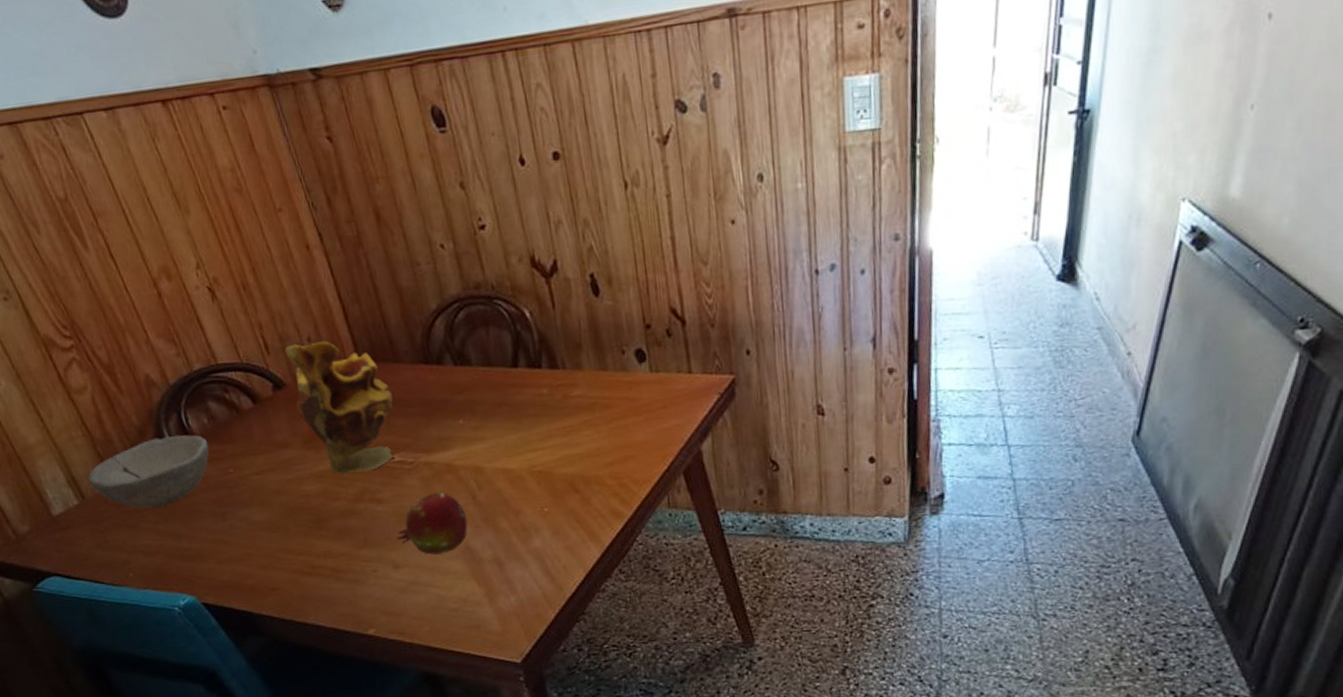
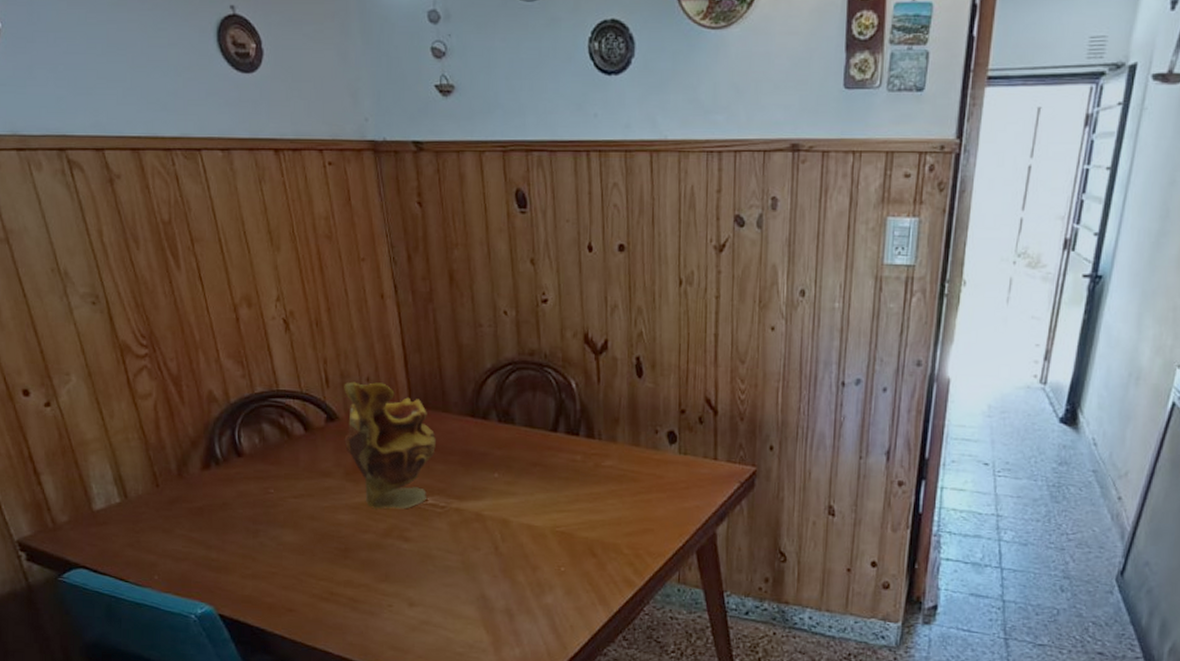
bowl: present [88,434,210,509] -> none [134,450,255,516]
fruit: present [396,492,468,555] -> none [416,538,487,598]

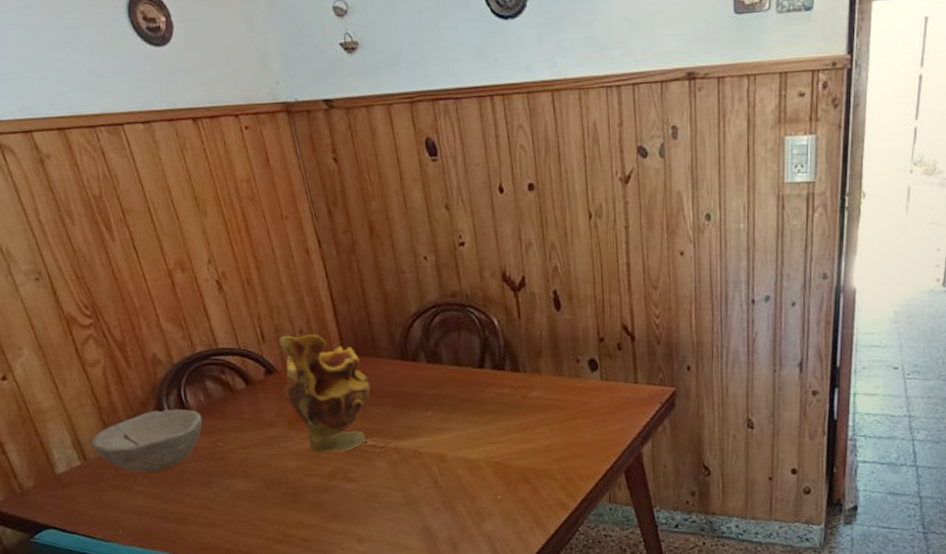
bowl: none [134,450,255,516] -> present [91,408,203,473]

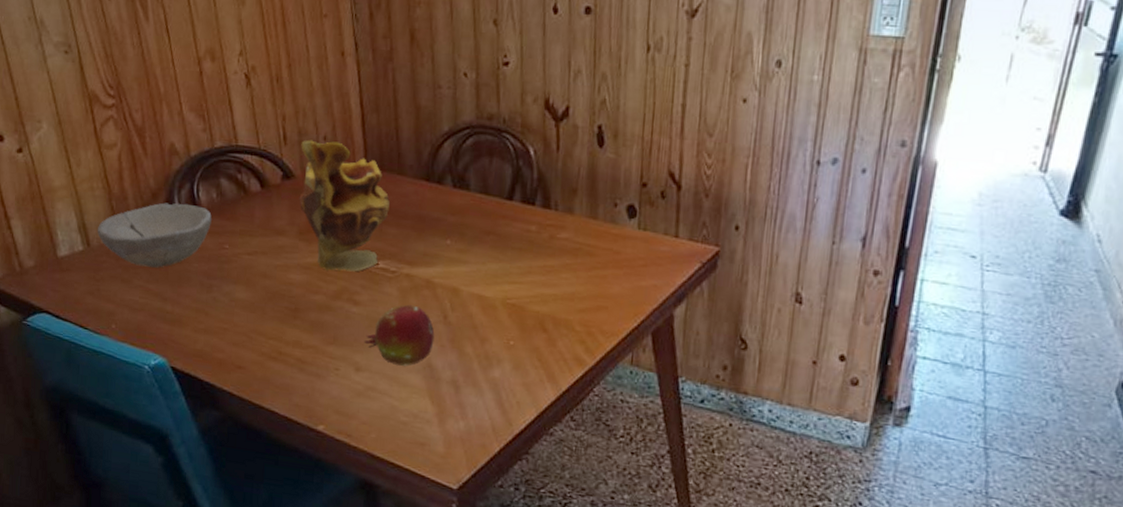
fruit: none [363,475,428,532] -> present [364,304,435,366]

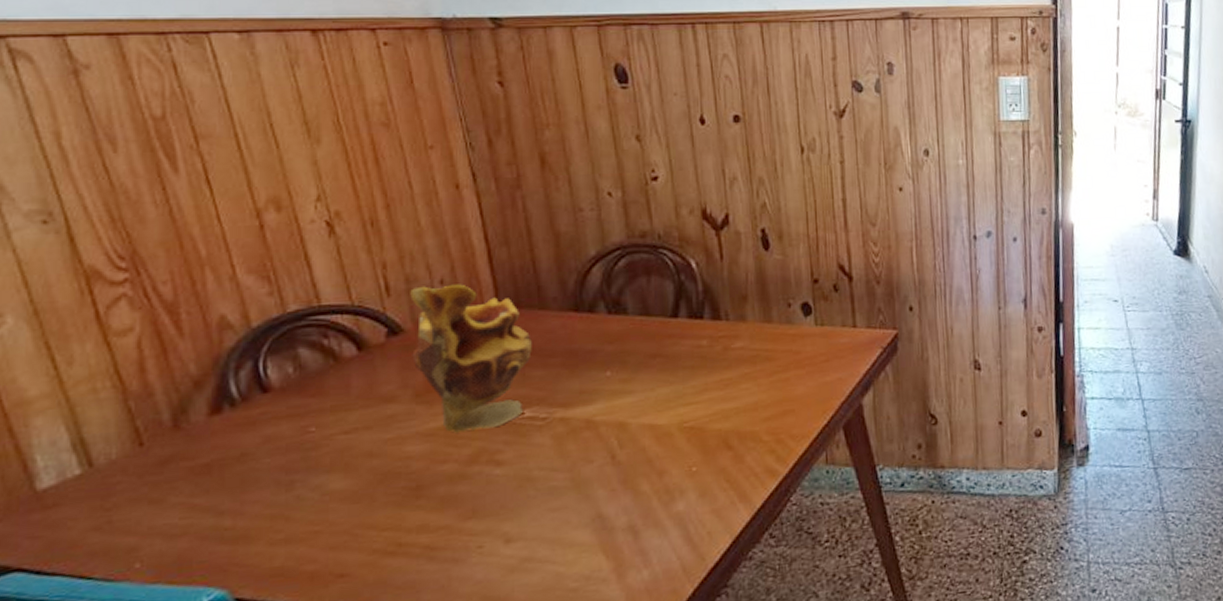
bowl: present [97,202,212,268] -> none [104,386,288,478]
fruit: present [364,304,435,366] -> none [513,451,602,525]

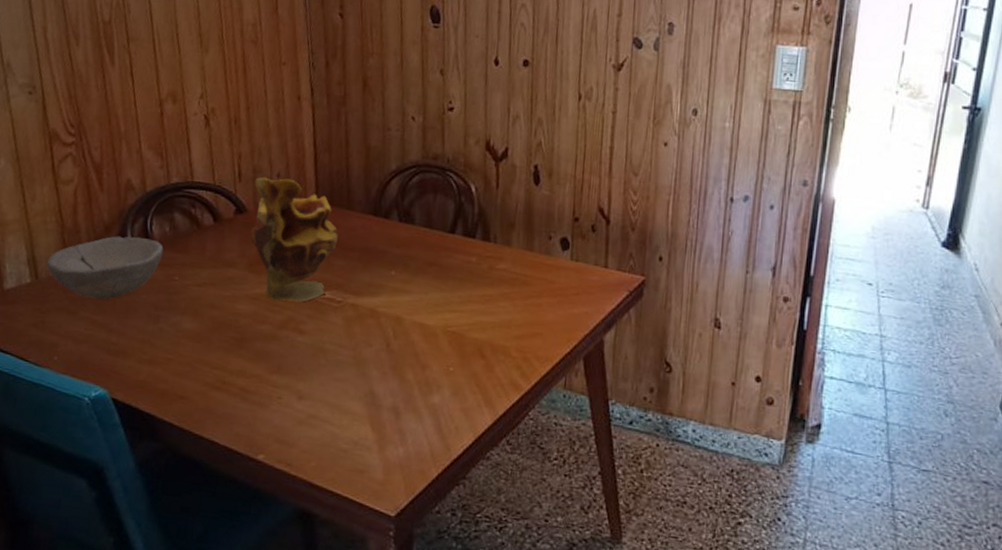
bowl: none [104,386,288,478] -> present [46,236,164,300]

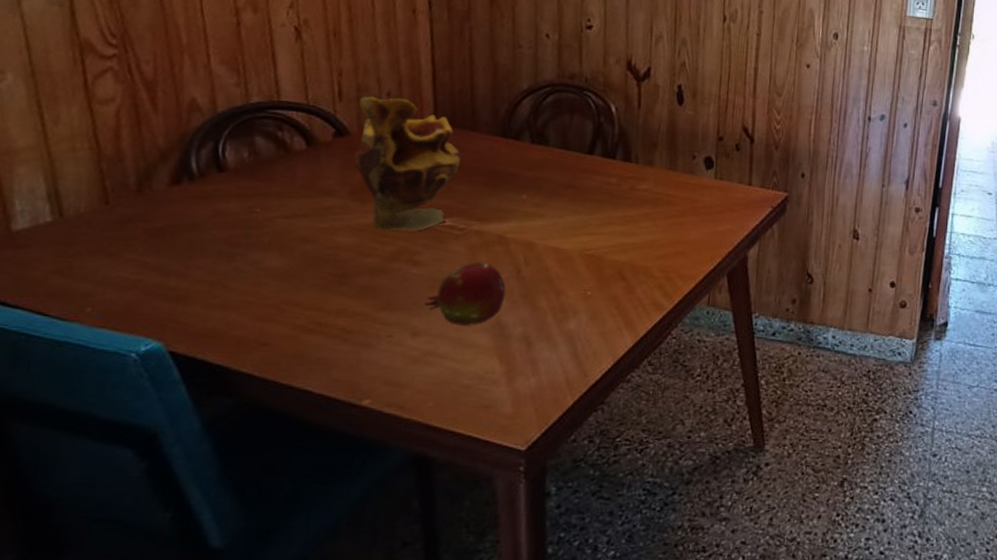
bowl: present [46,236,164,300] -> none [75,164,241,238]
fruit: none [308,333,378,394] -> present [424,261,506,326]

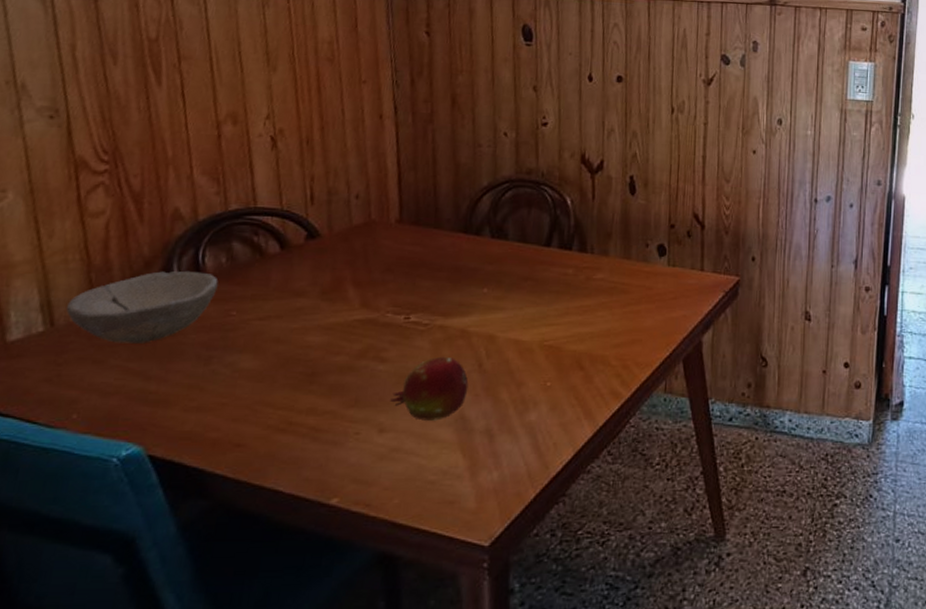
bowl: none [75,164,241,238] -> present [65,270,219,343]
vase: present [353,96,461,231] -> none [324,199,425,329]

